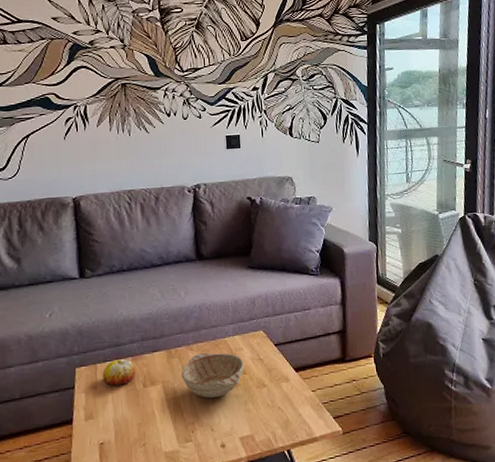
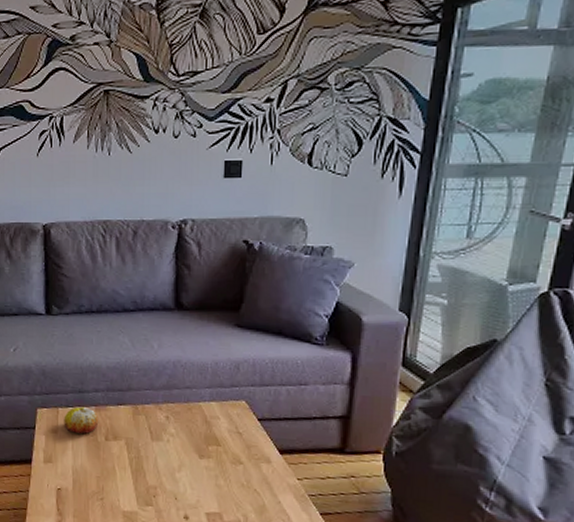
decorative bowl: present [181,353,244,398] -> none [146,415,219,466]

